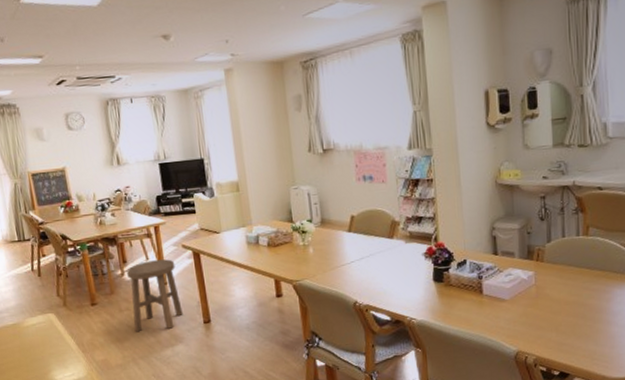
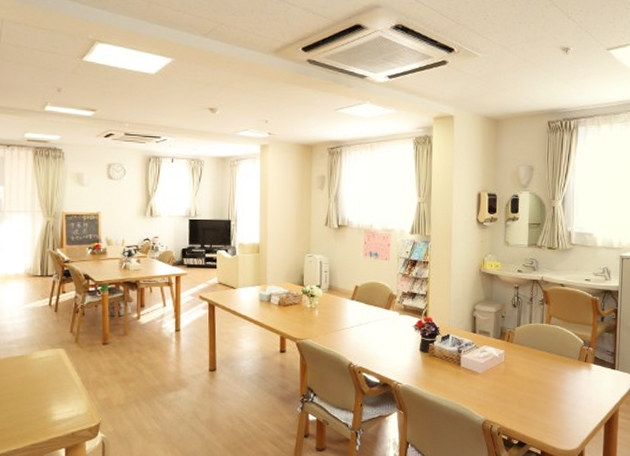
stool: present [127,259,183,333] -> none [141,307,191,374]

